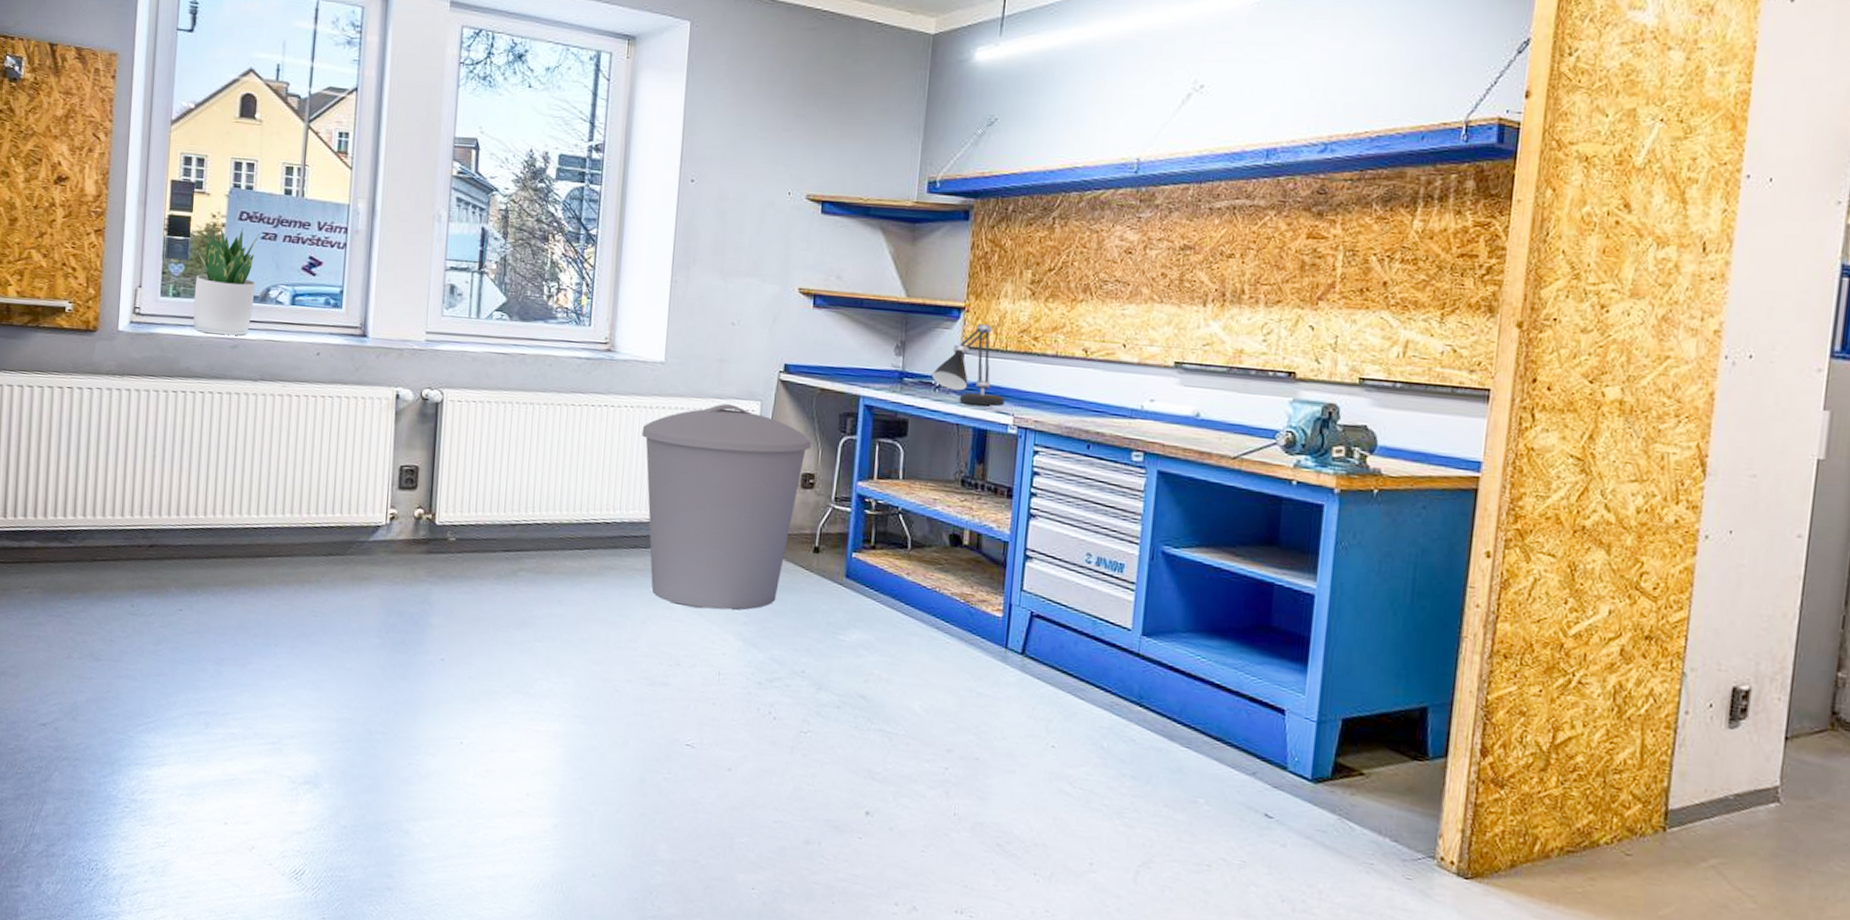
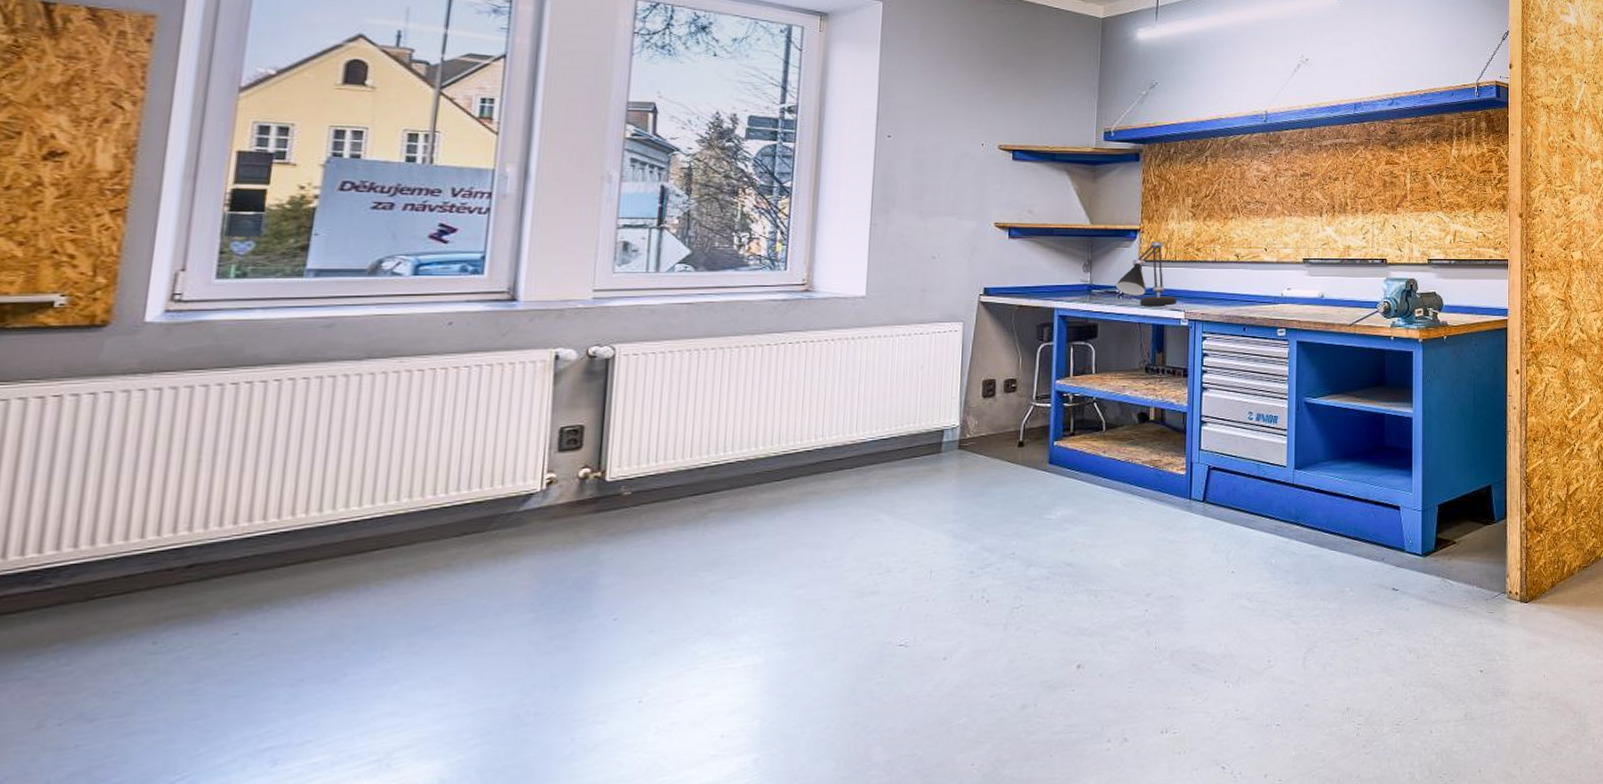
planter: present [193,227,260,337] -> none [266,197,371,315]
trash can: present [642,403,812,610] -> none [844,327,1012,515]

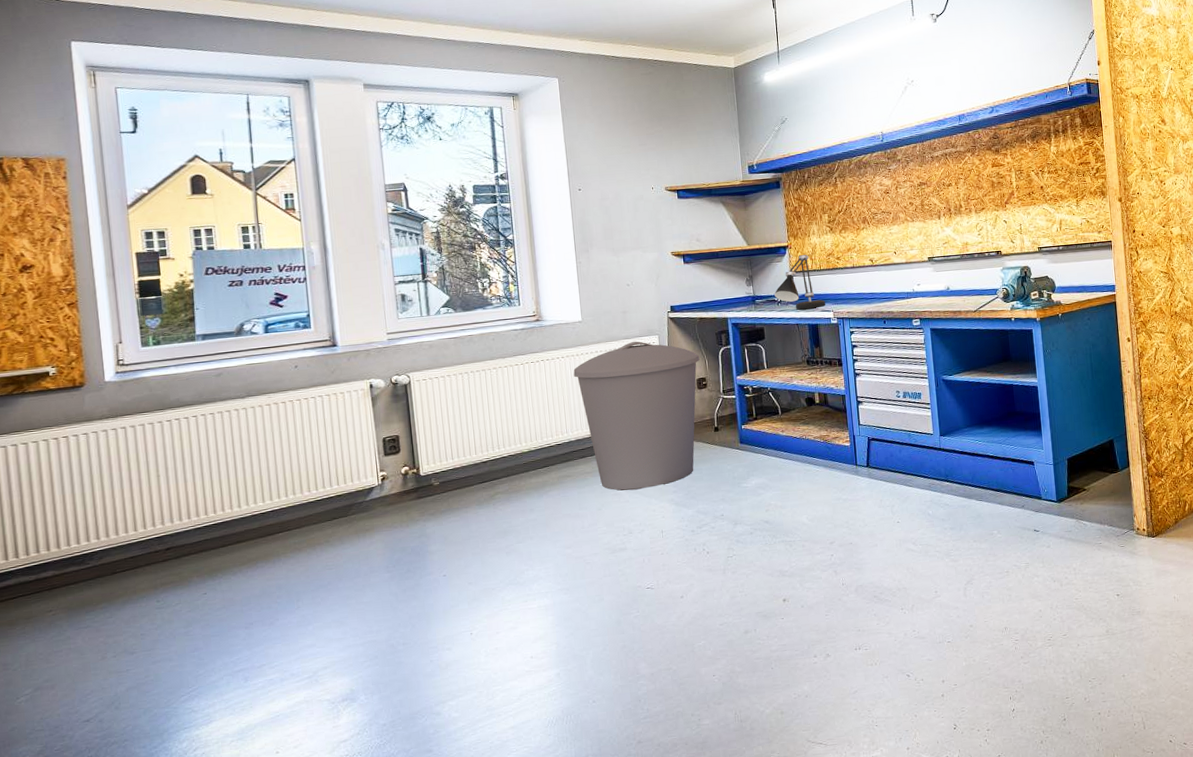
trash can: none [844,327,1012,515] -> present [573,341,700,491]

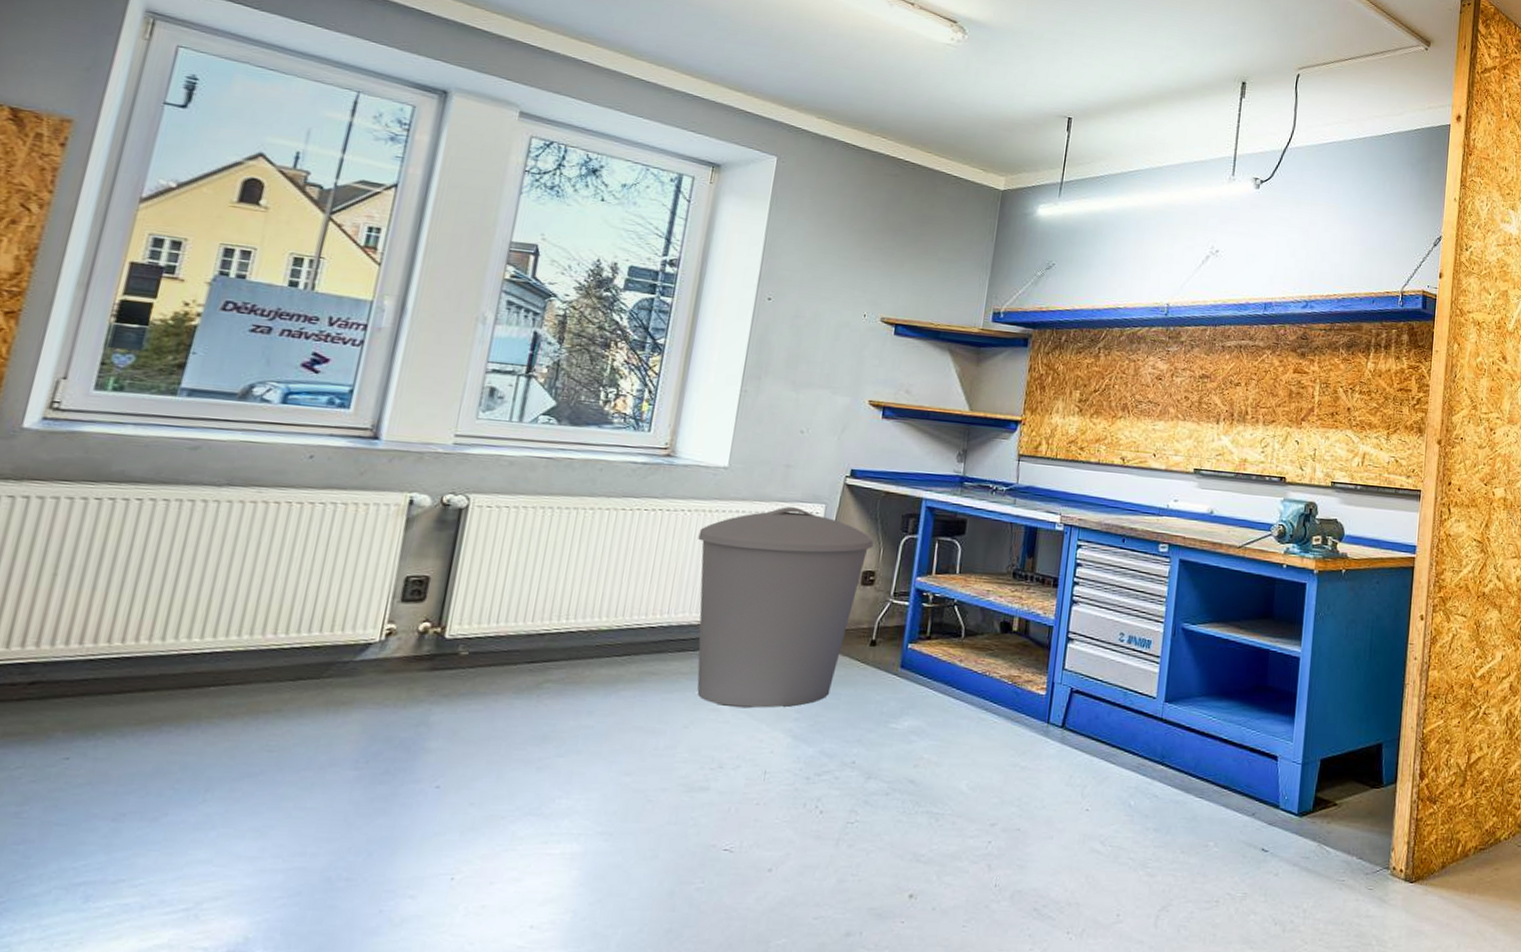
desk lamp: present [774,255,825,310] -> none [989,436,1053,508]

